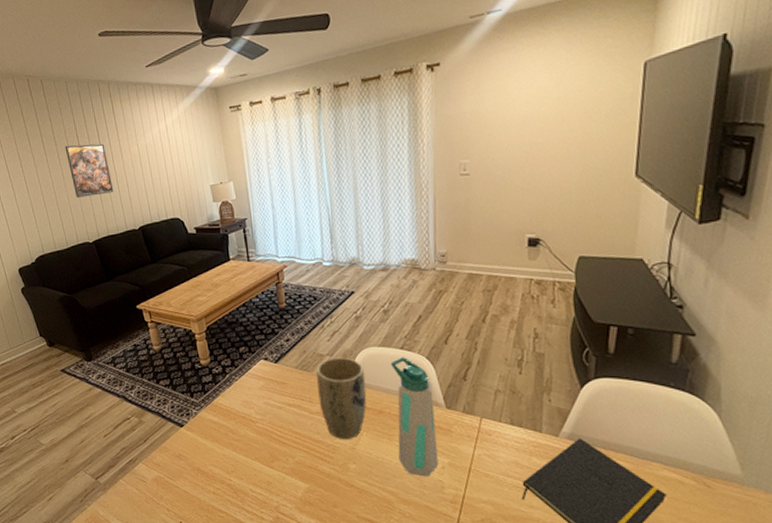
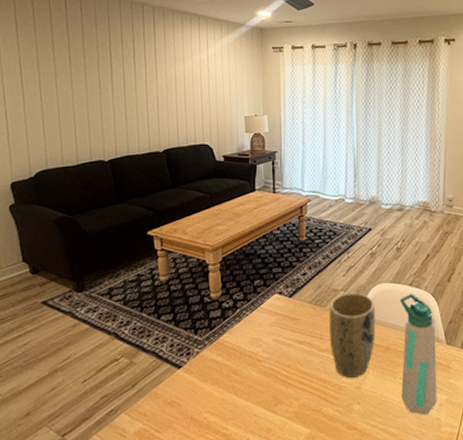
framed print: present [65,143,114,198] -> none [94,60,142,114]

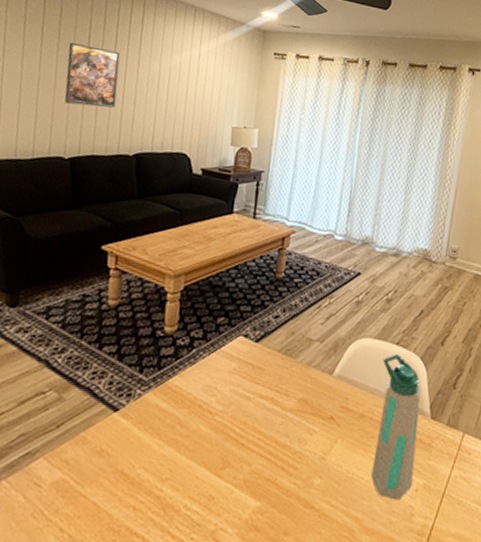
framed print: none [94,60,142,114] -> present [64,42,120,108]
plant pot: present [329,292,376,378] -> none [295,344,354,446]

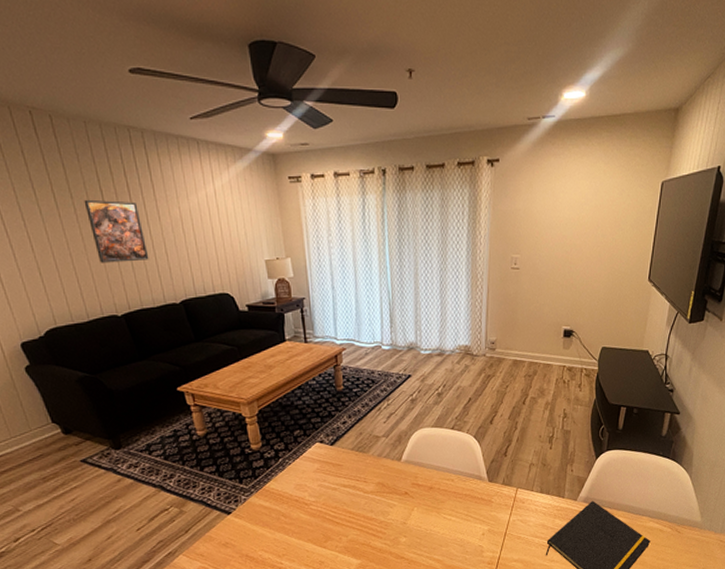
water bottle: present [371,353,422,501] -> none [442,436,479,544]

